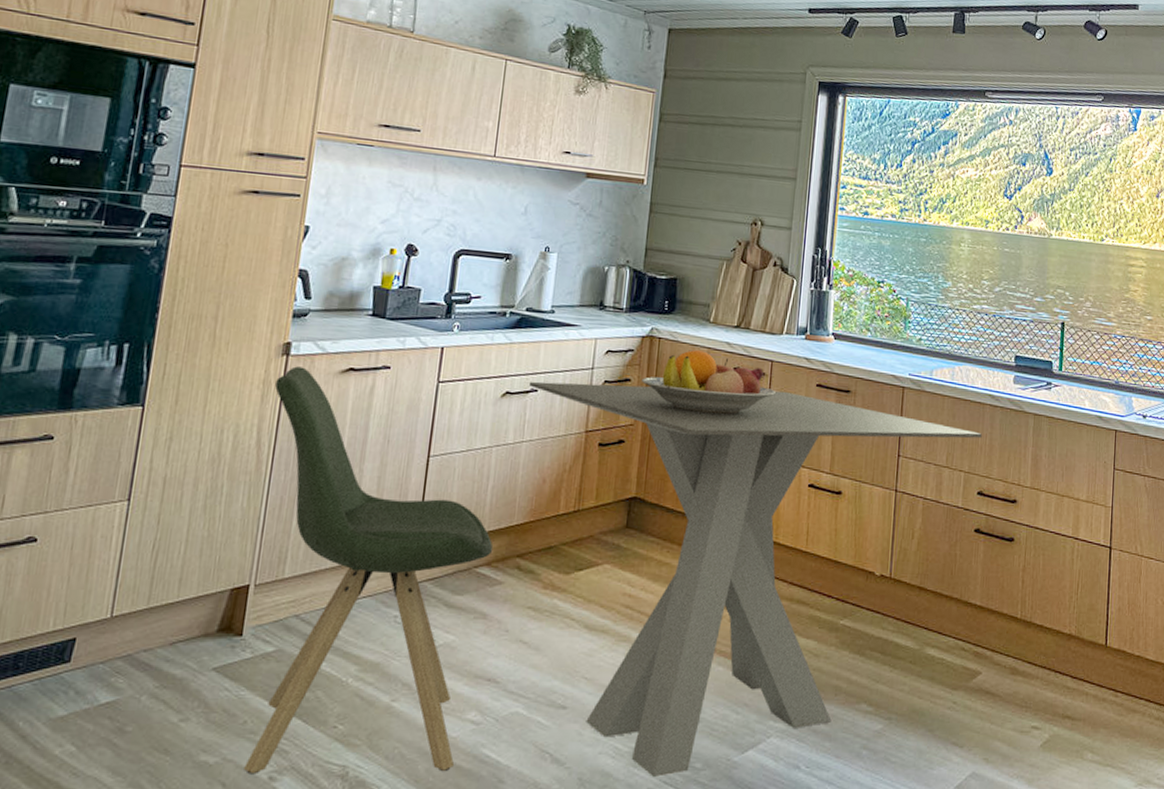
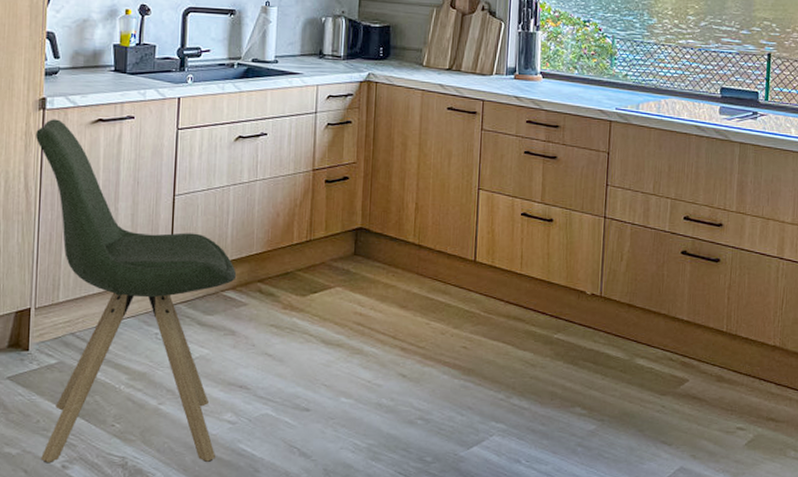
dining table: present [528,381,982,778] -> none [258,126,688,469]
fruit bowl: present [642,350,776,415] -> none [362,92,488,151]

